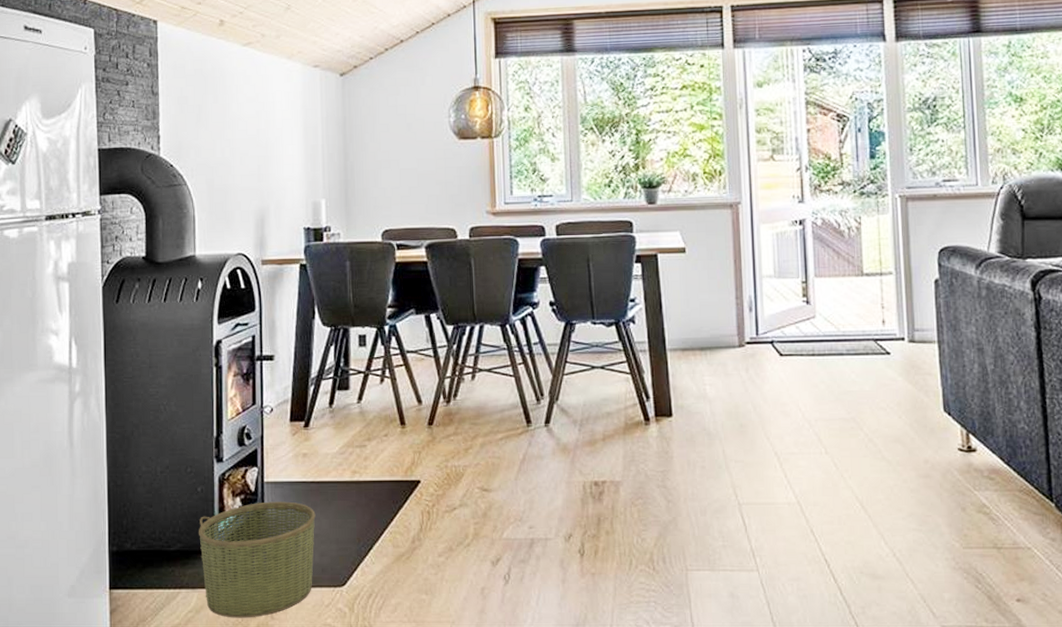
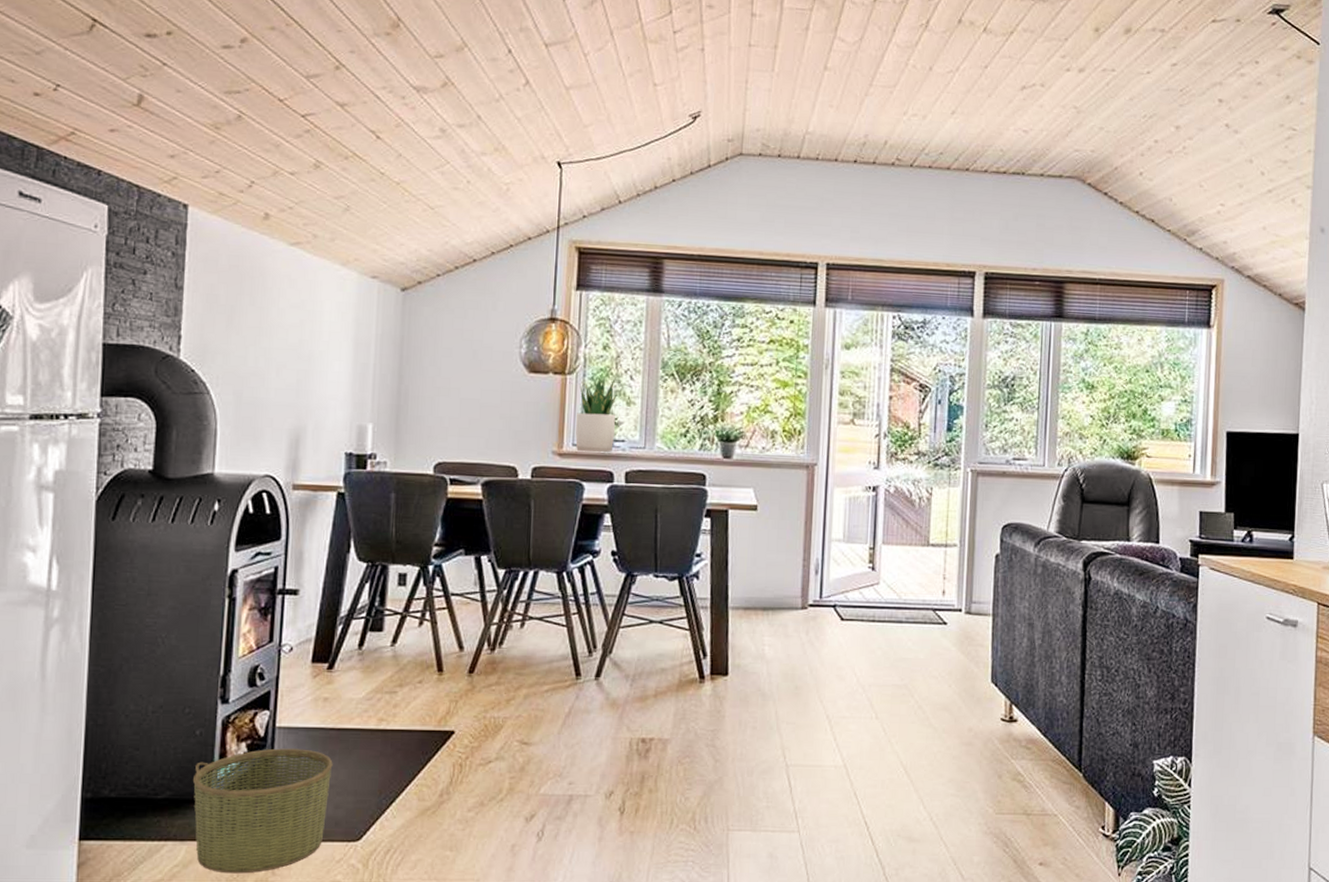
planter: none [506,136,543,209] -> present [575,376,617,453]

